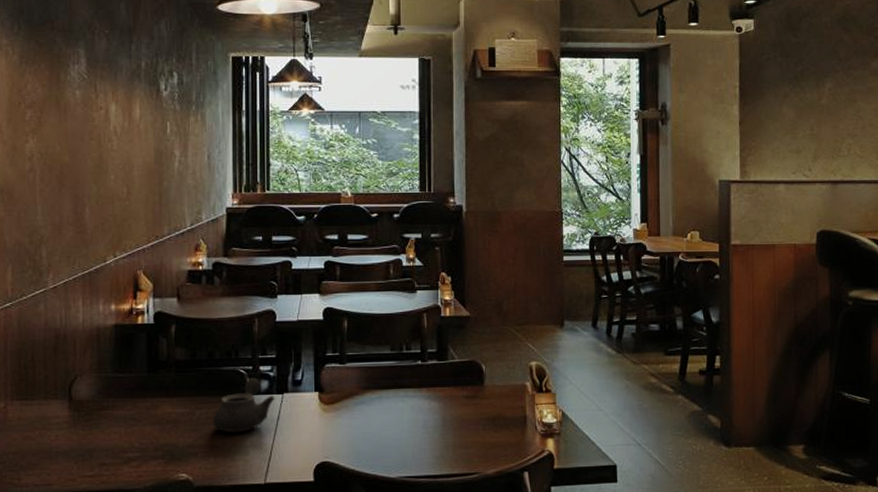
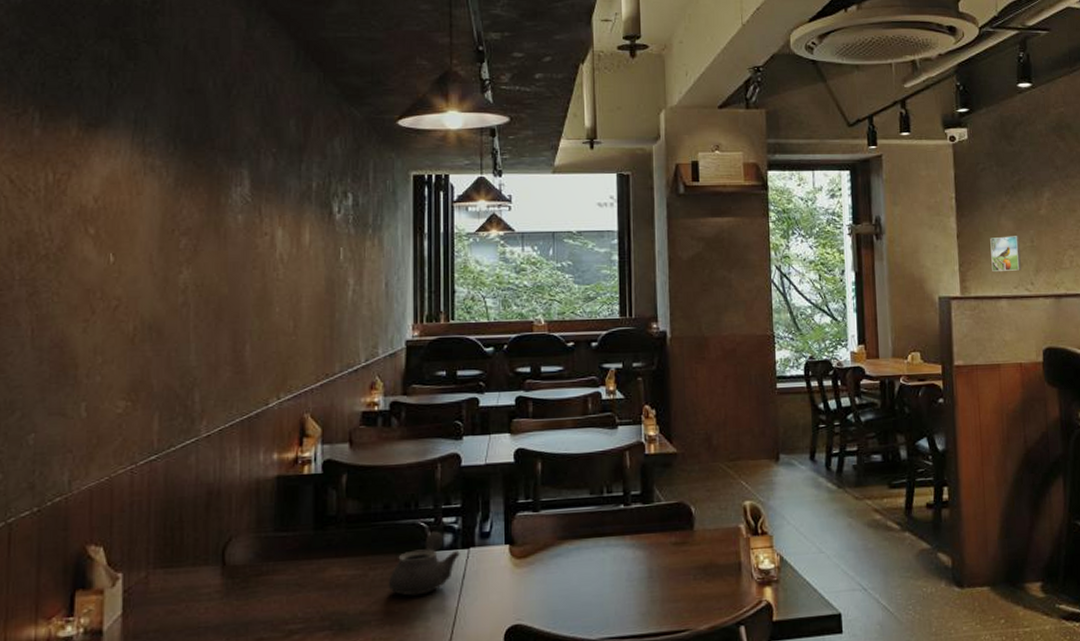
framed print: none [771,124,800,157] -> present [990,236,1021,271]

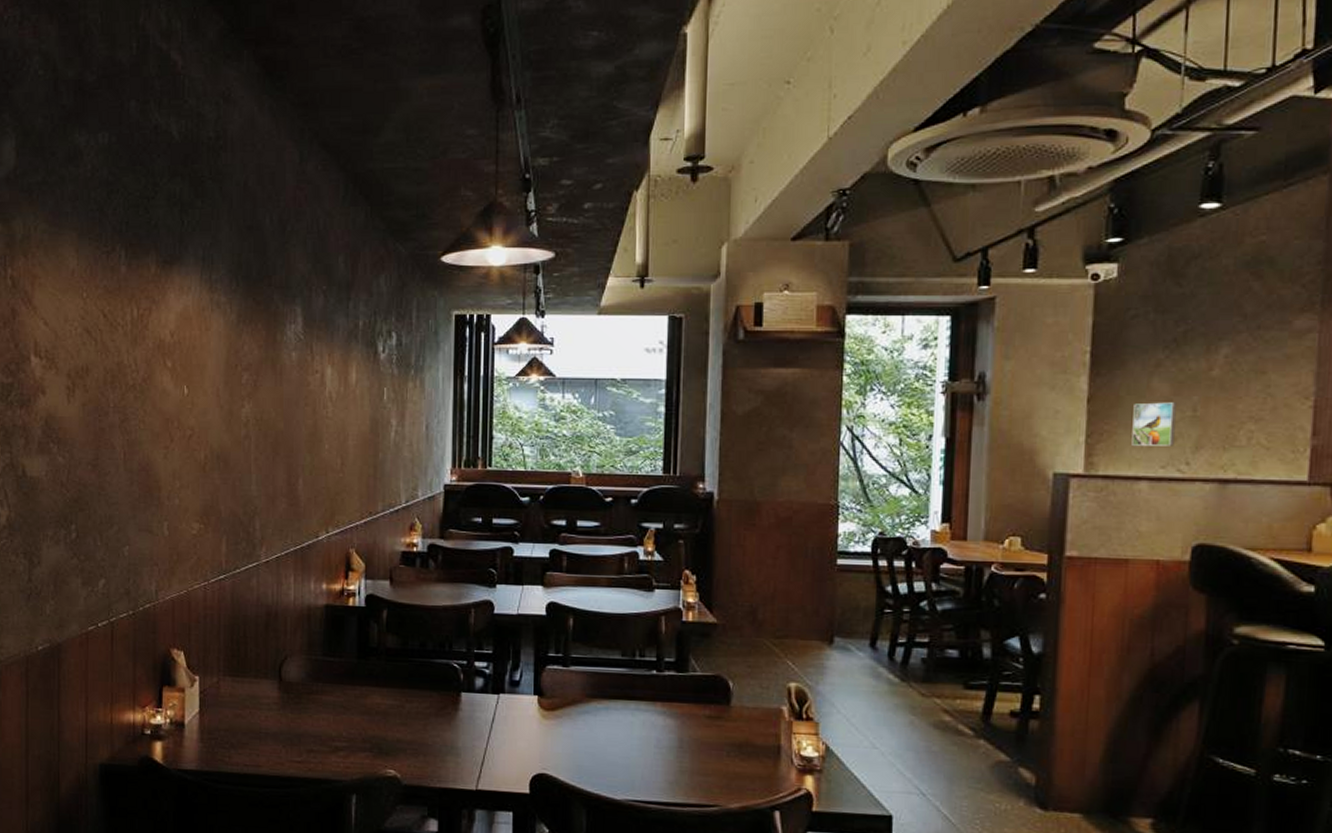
teapot: present [388,531,460,596] -> none [422,673,490,732]

